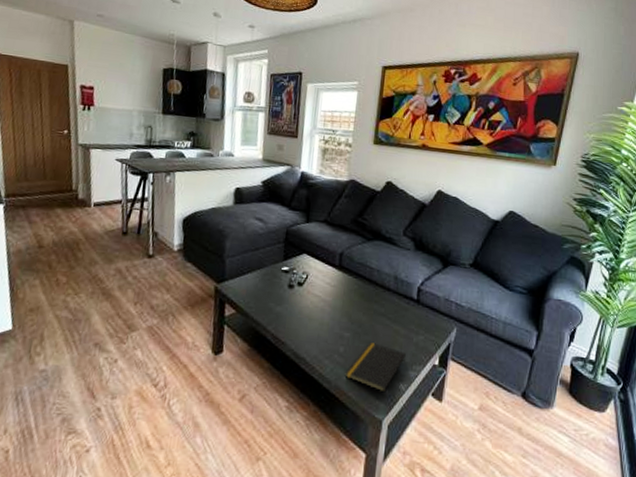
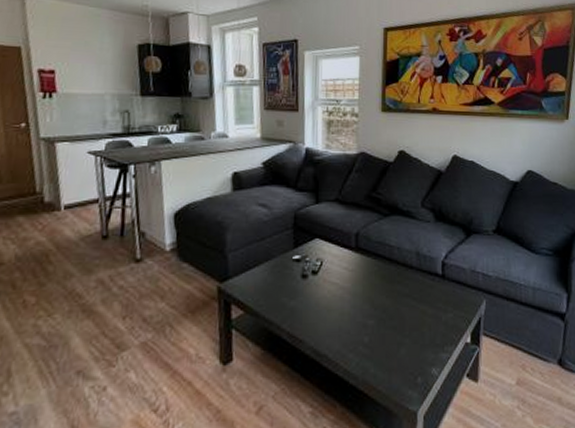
notepad: present [345,342,406,393] -> none [372,328,436,381]

